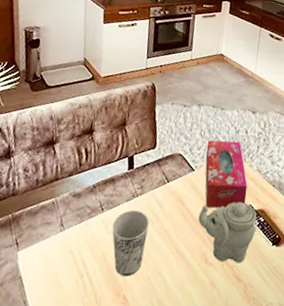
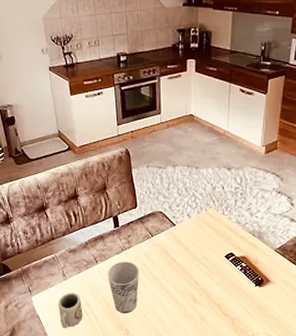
cup: none [46,247,77,296] -> present [57,292,83,329]
teapot: present [198,202,257,263] -> none [183,251,239,302]
tissue box: present [205,140,248,209] -> none [185,197,228,257]

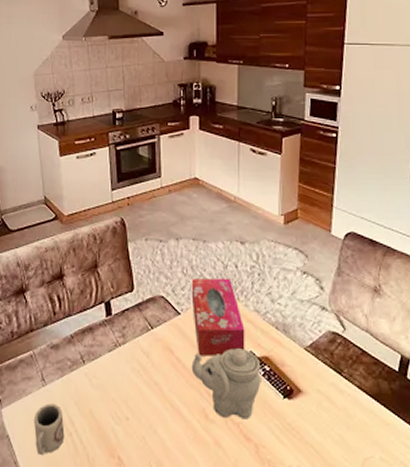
cup: present [108,261,139,314] -> none [97,361,136,435]
teapot: none [183,251,239,302] -> present [191,348,261,420]
tissue box: none [185,197,228,257] -> present [191,278,245,357]

